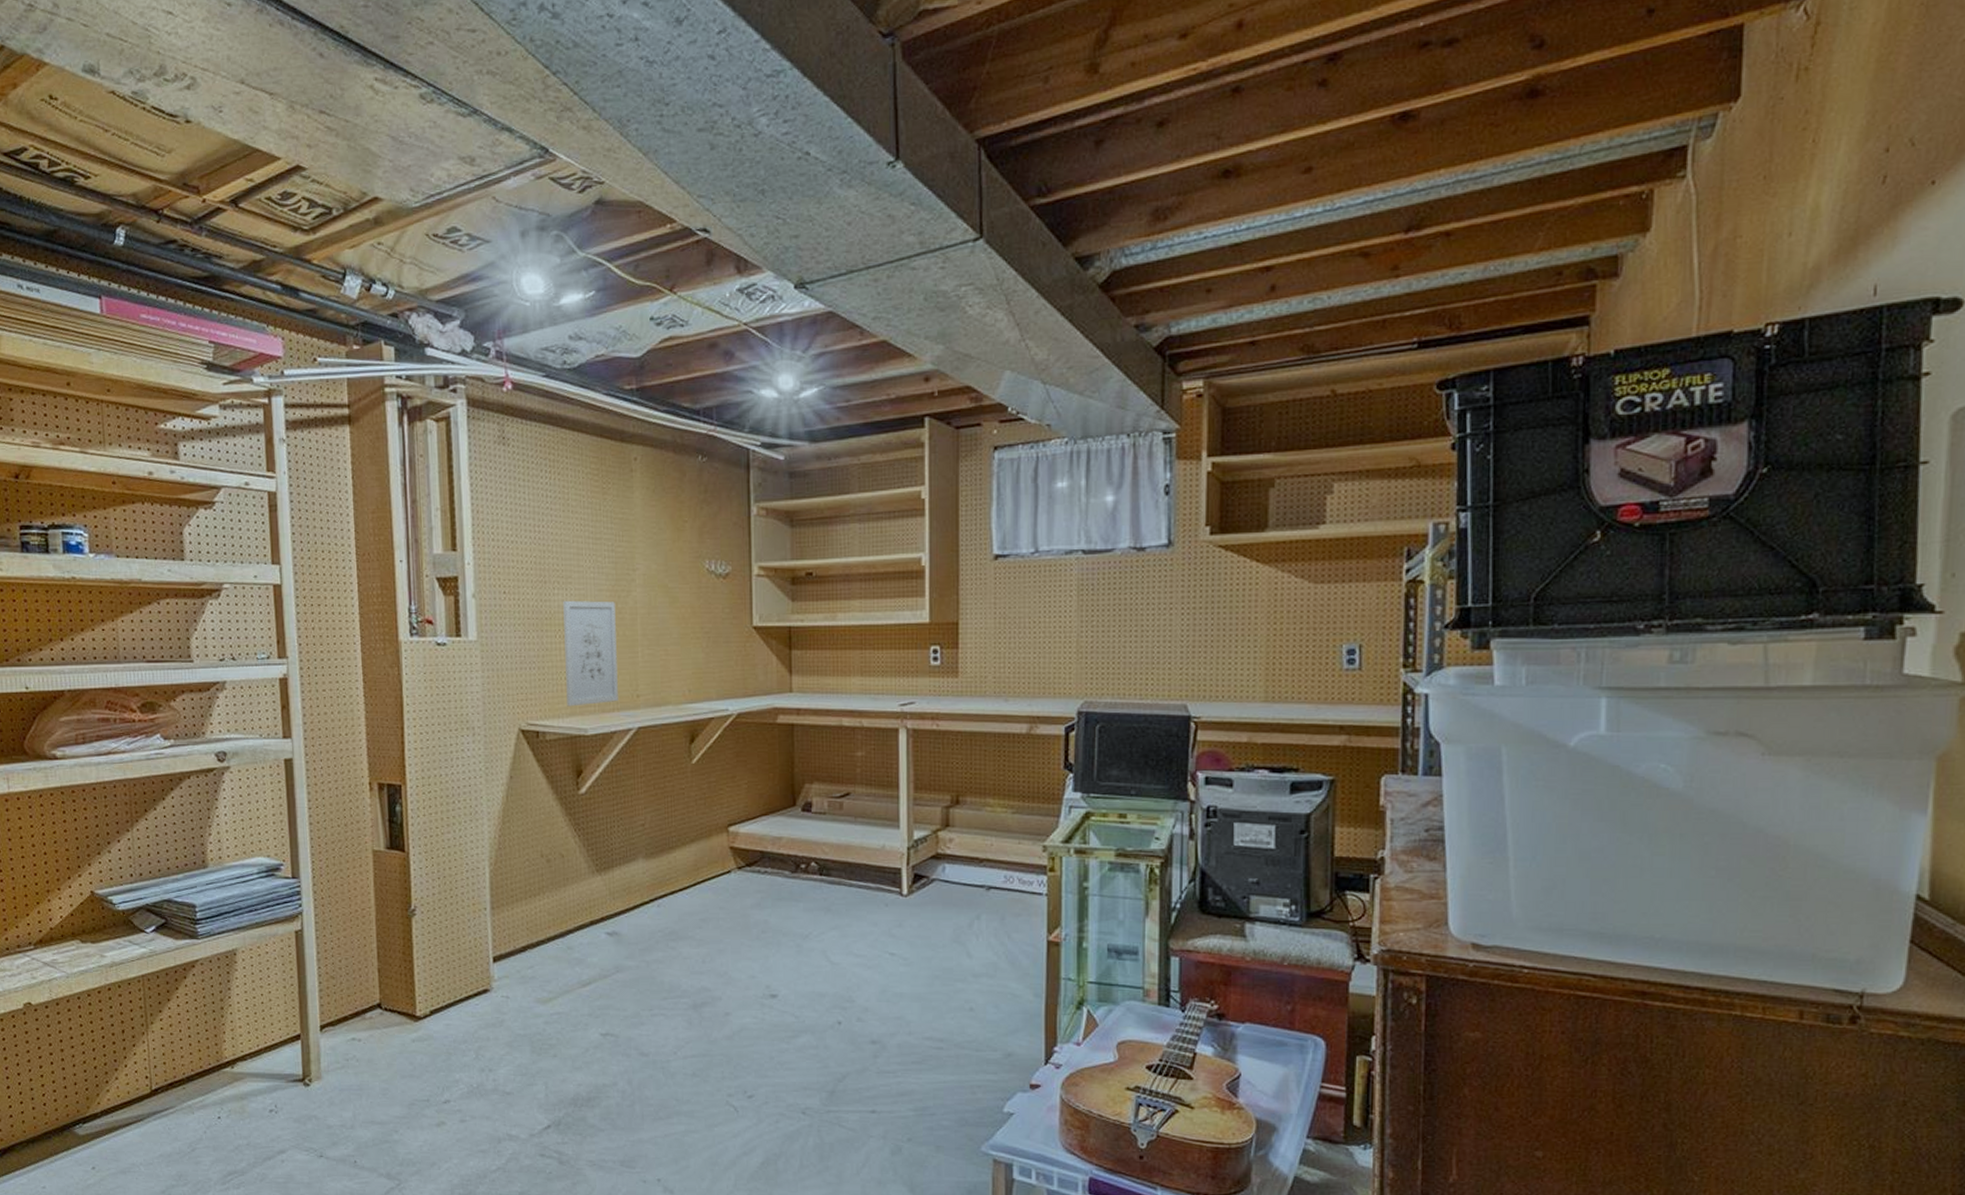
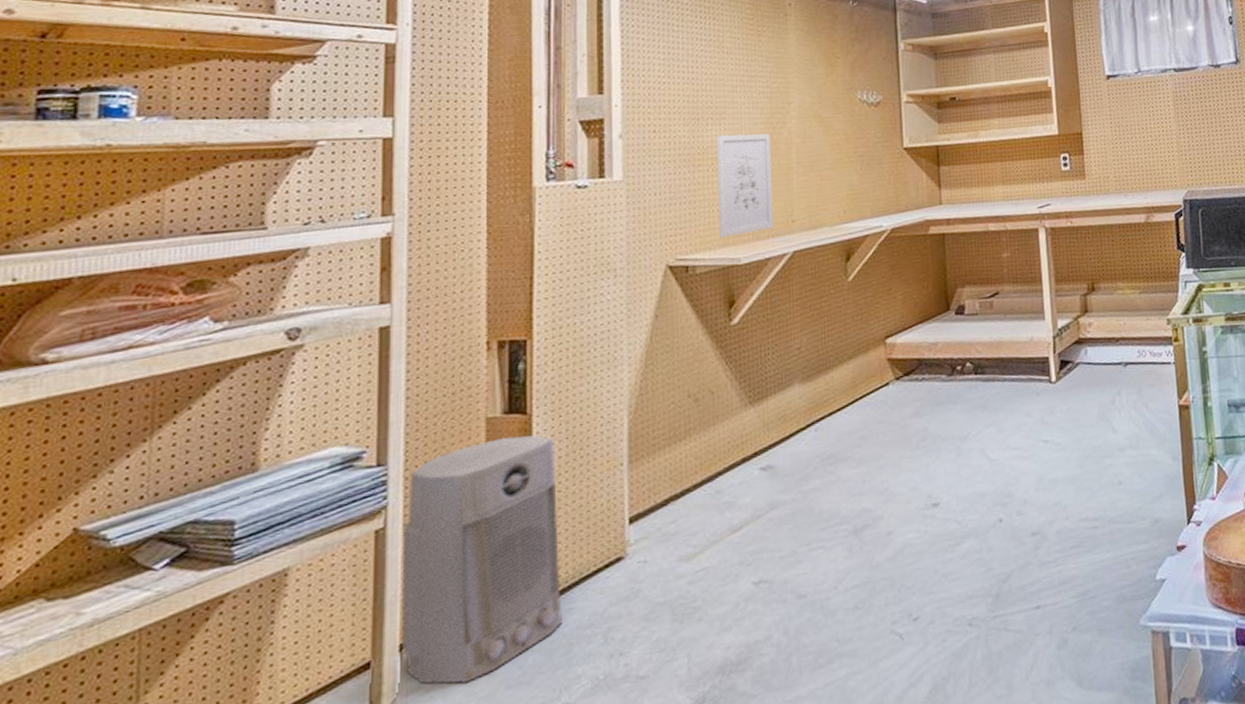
air purifier: none [316,869,442,1066] -> present [400,435,562,685]

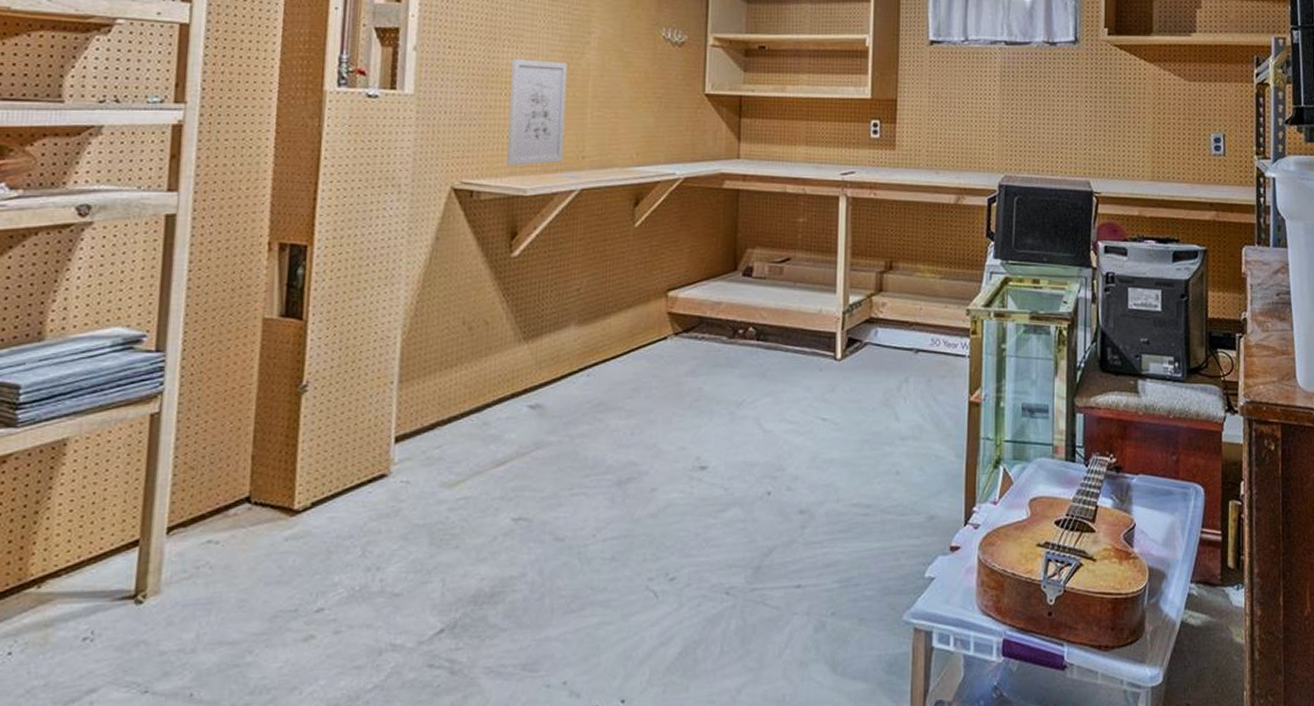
air purifier: present [400,435,562,685] -> none [168,339,327,573]

